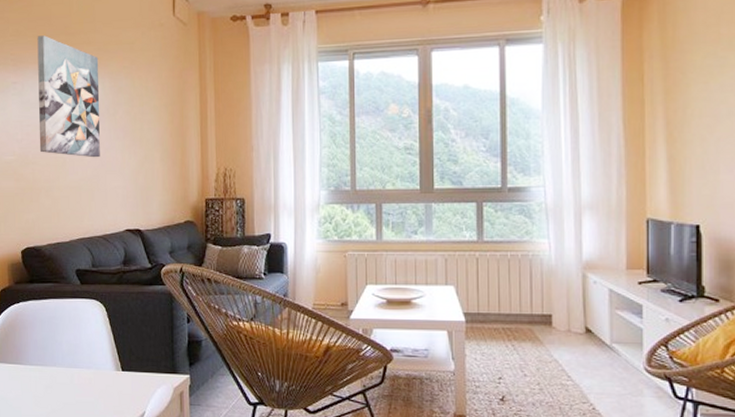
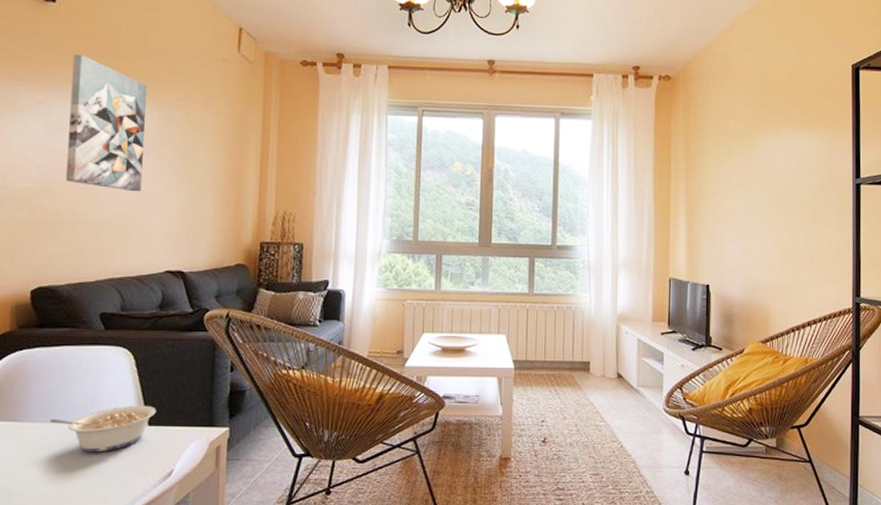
legume: none [45,352,127,394] -> present [50,405,156,453]

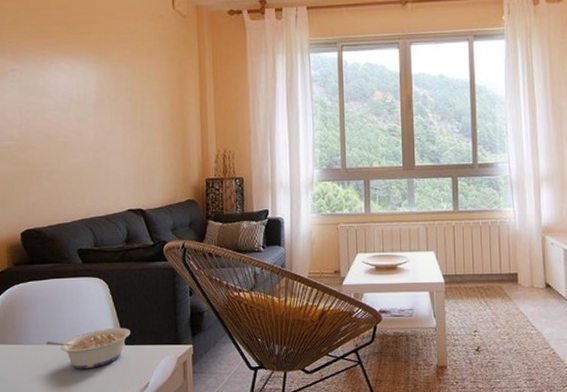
wall art: present [65,54,148,192] -> none [36,25,102,142]

